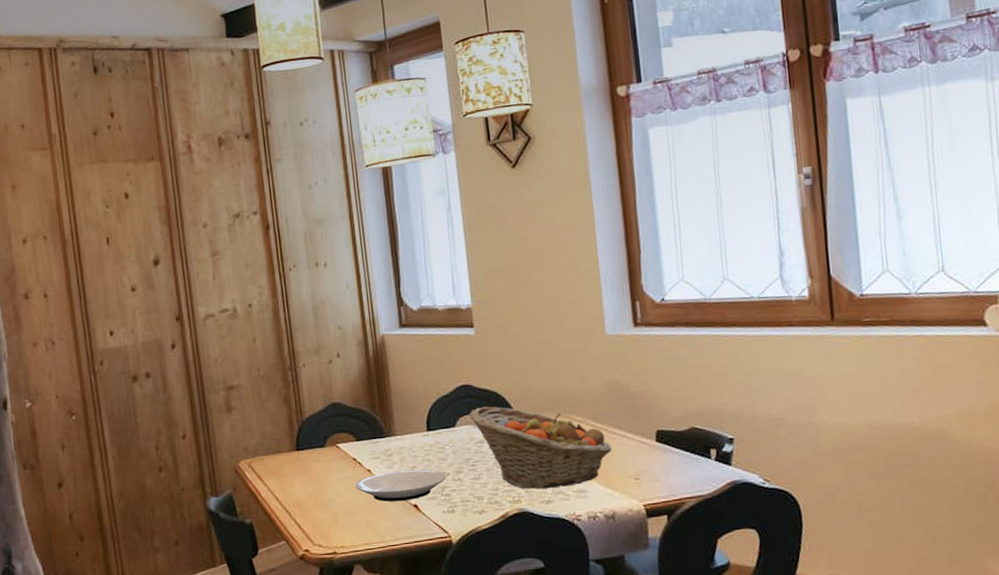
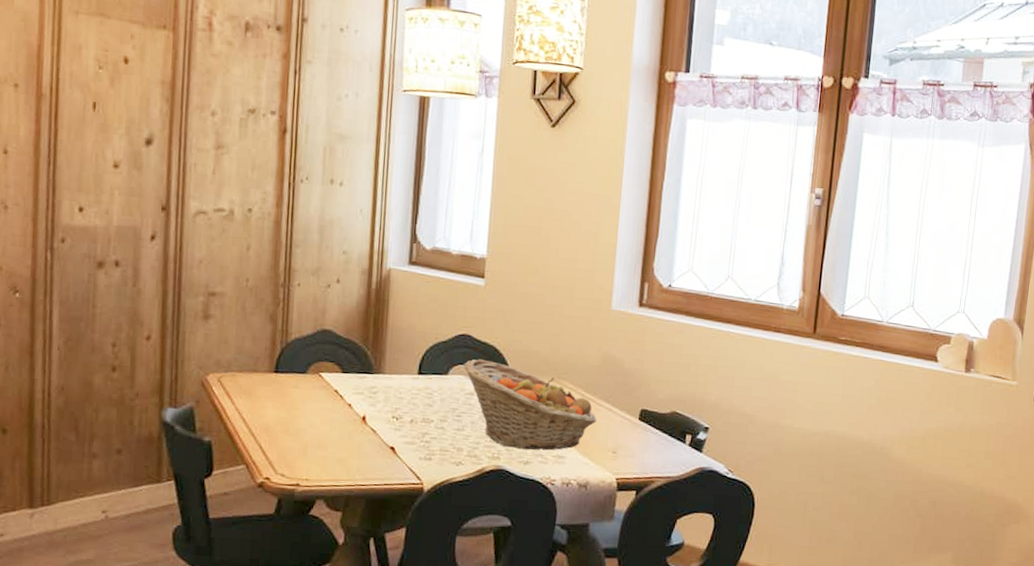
plate: present [355,469,447,502] -> none [332,409,430,442]

